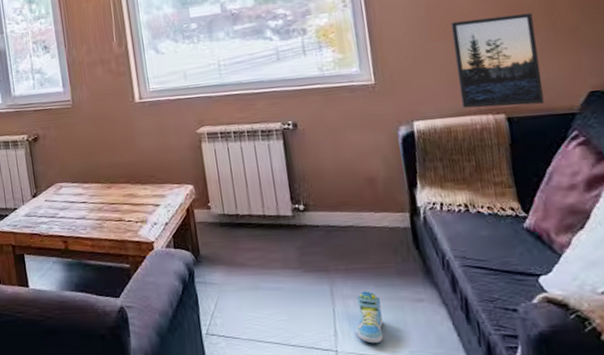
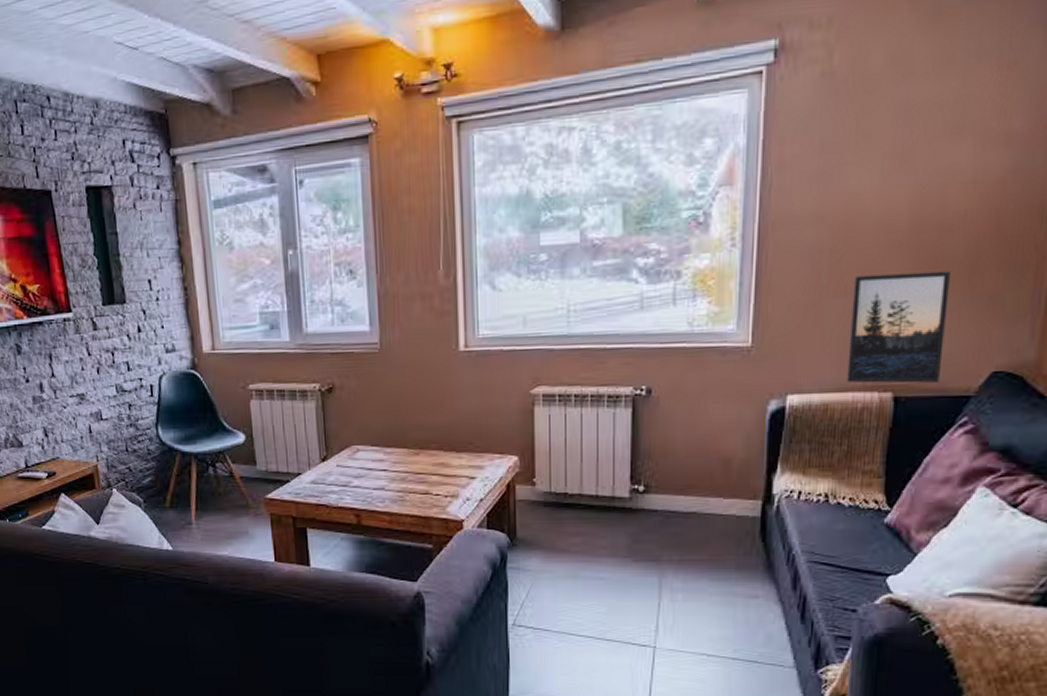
sneaker: present [356,291,384,344] -> none [680,584,713,641]

